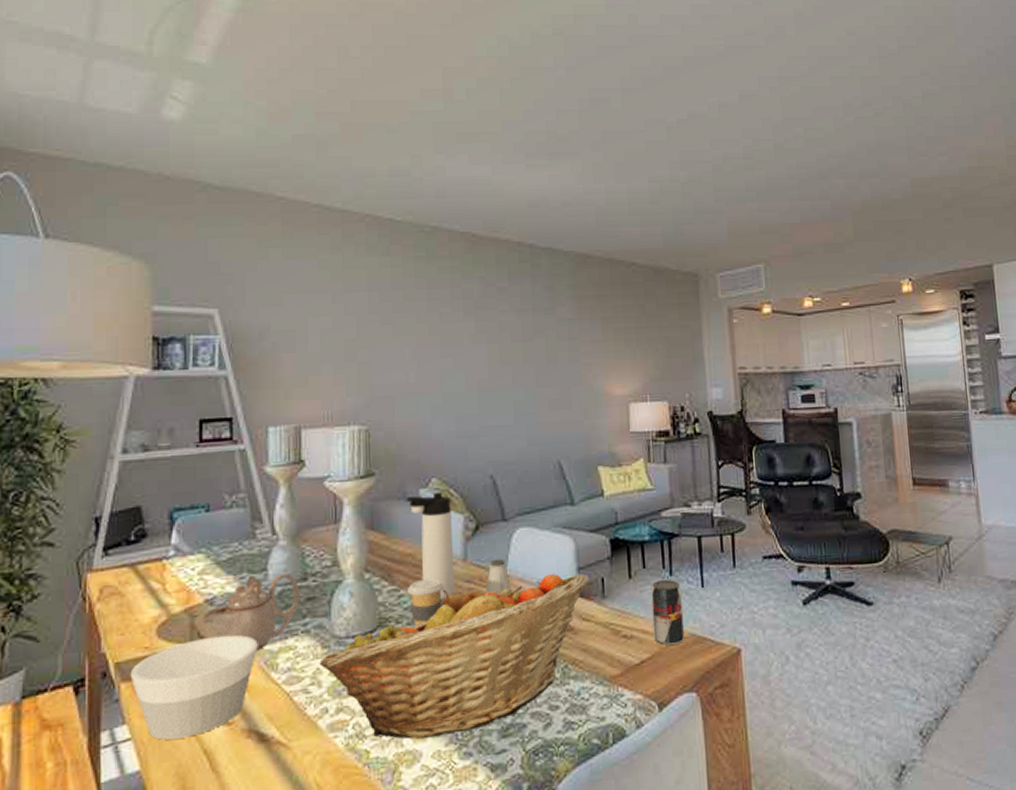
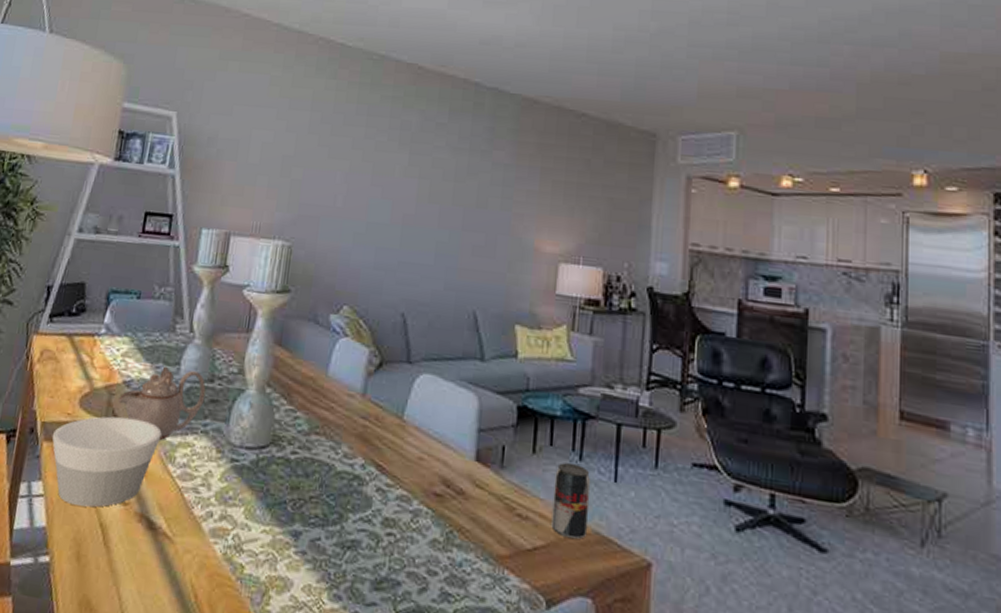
fruit basket: present [319,573,589,740] -> none [212,420,489,573]
coffee cup: present [406,579,445,627] -> none [303,405,340,453]
thermos bottle: present [407,492,455,600] -> none [316,319,359,431]
saltshaker: present [486,559,511,597] -> none [380,400,406,441]

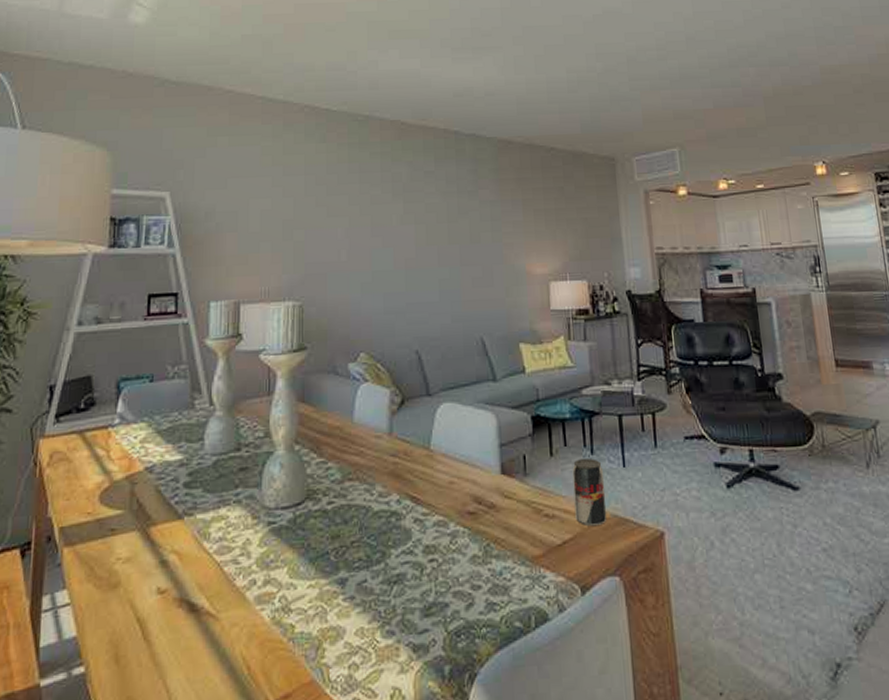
bowl: present [52,416,162,508] -> none [72,502,192,606]
teapot: present [118,366,206,440] -> none [142,443,234,519]

